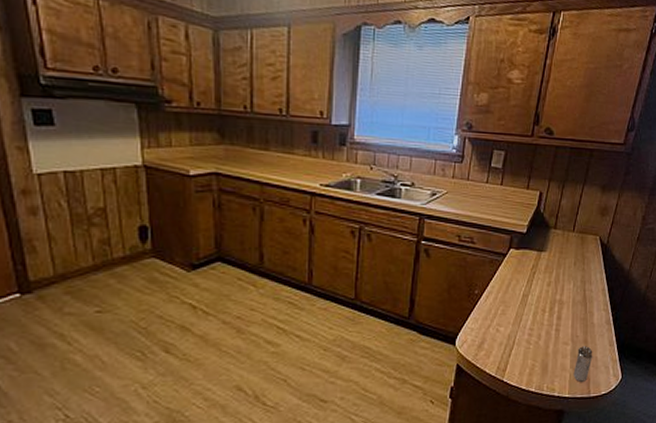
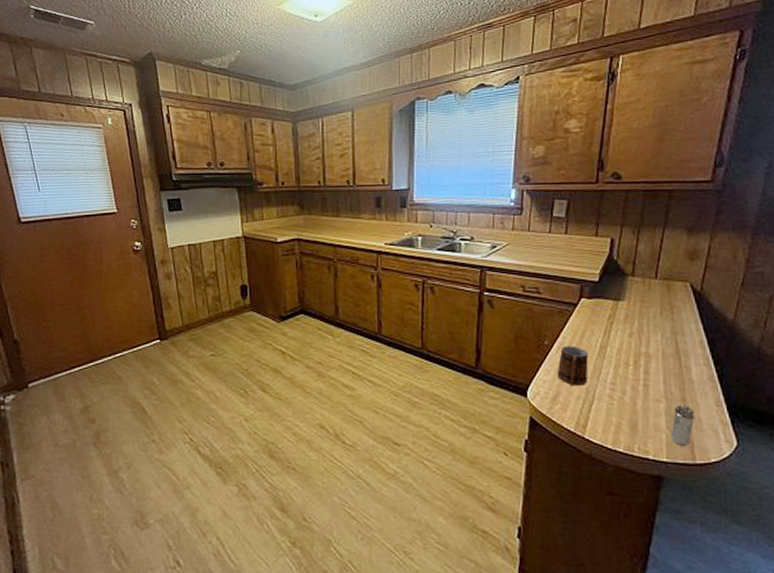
mug: none [484,295,512,334] -> present [557,346,589,387]

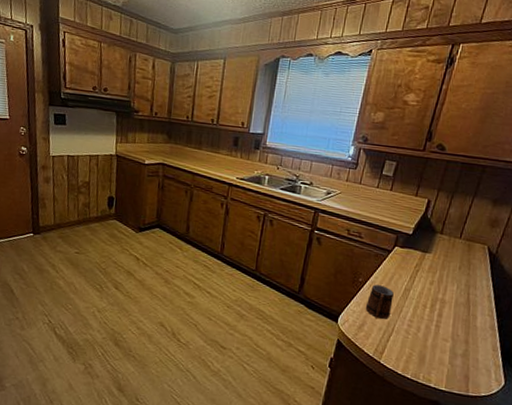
shaker: present [671,405,695,445] -> none [451,345,474,380]

